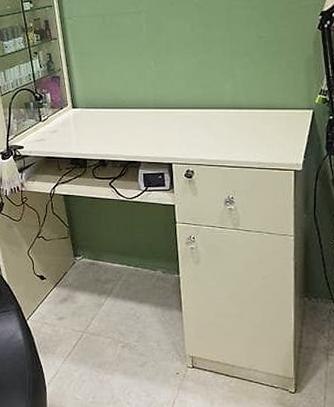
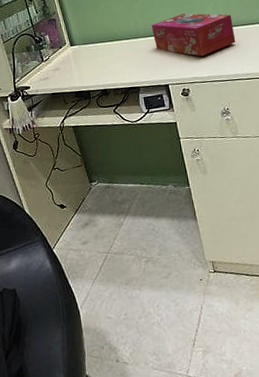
tissue box: none [162,88,252,138] -> present [151,13,236,57]

